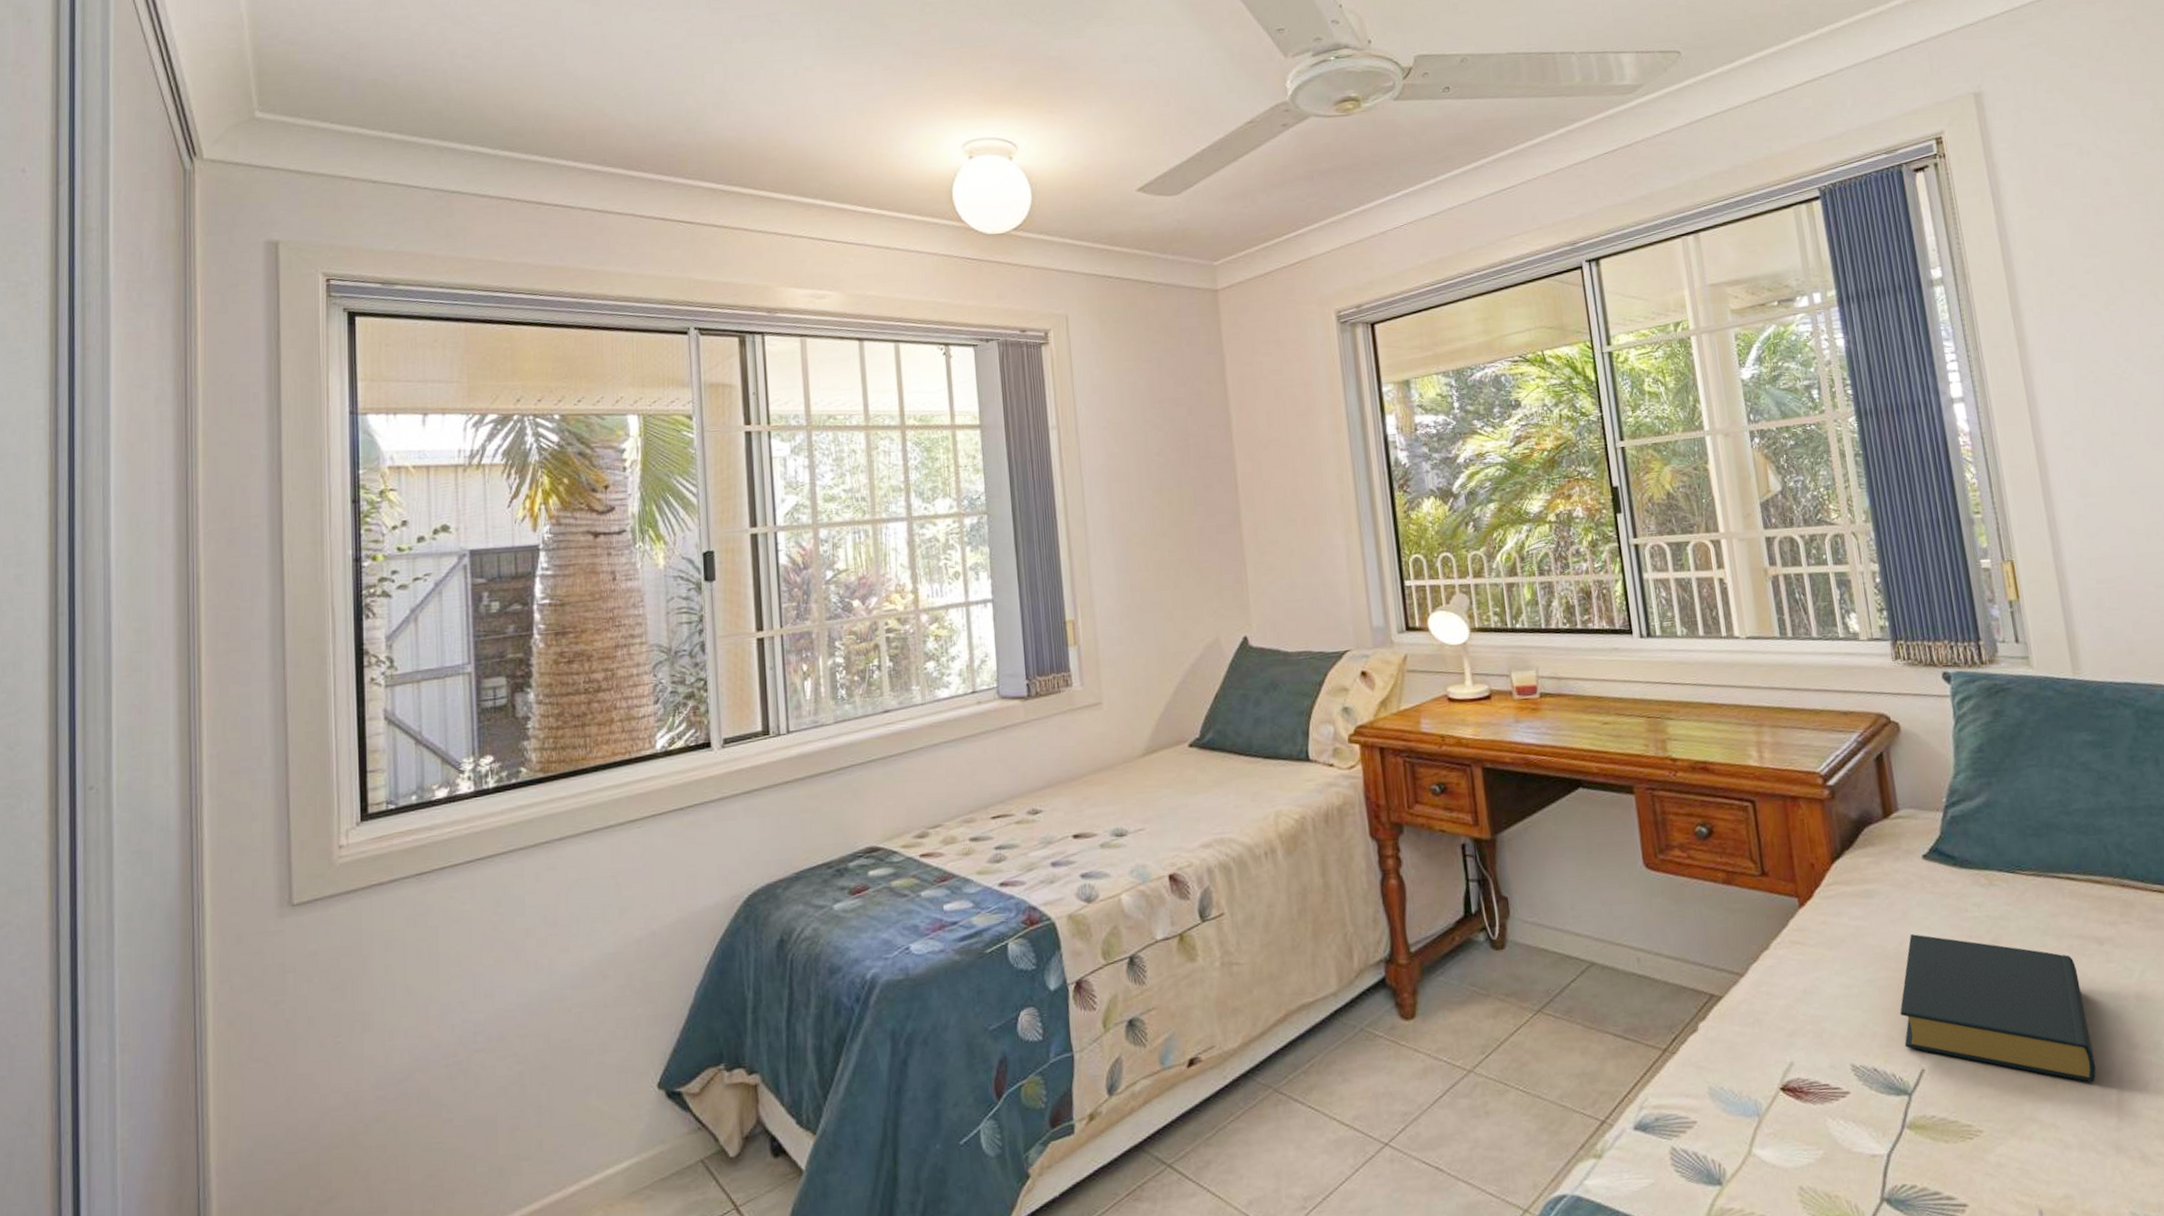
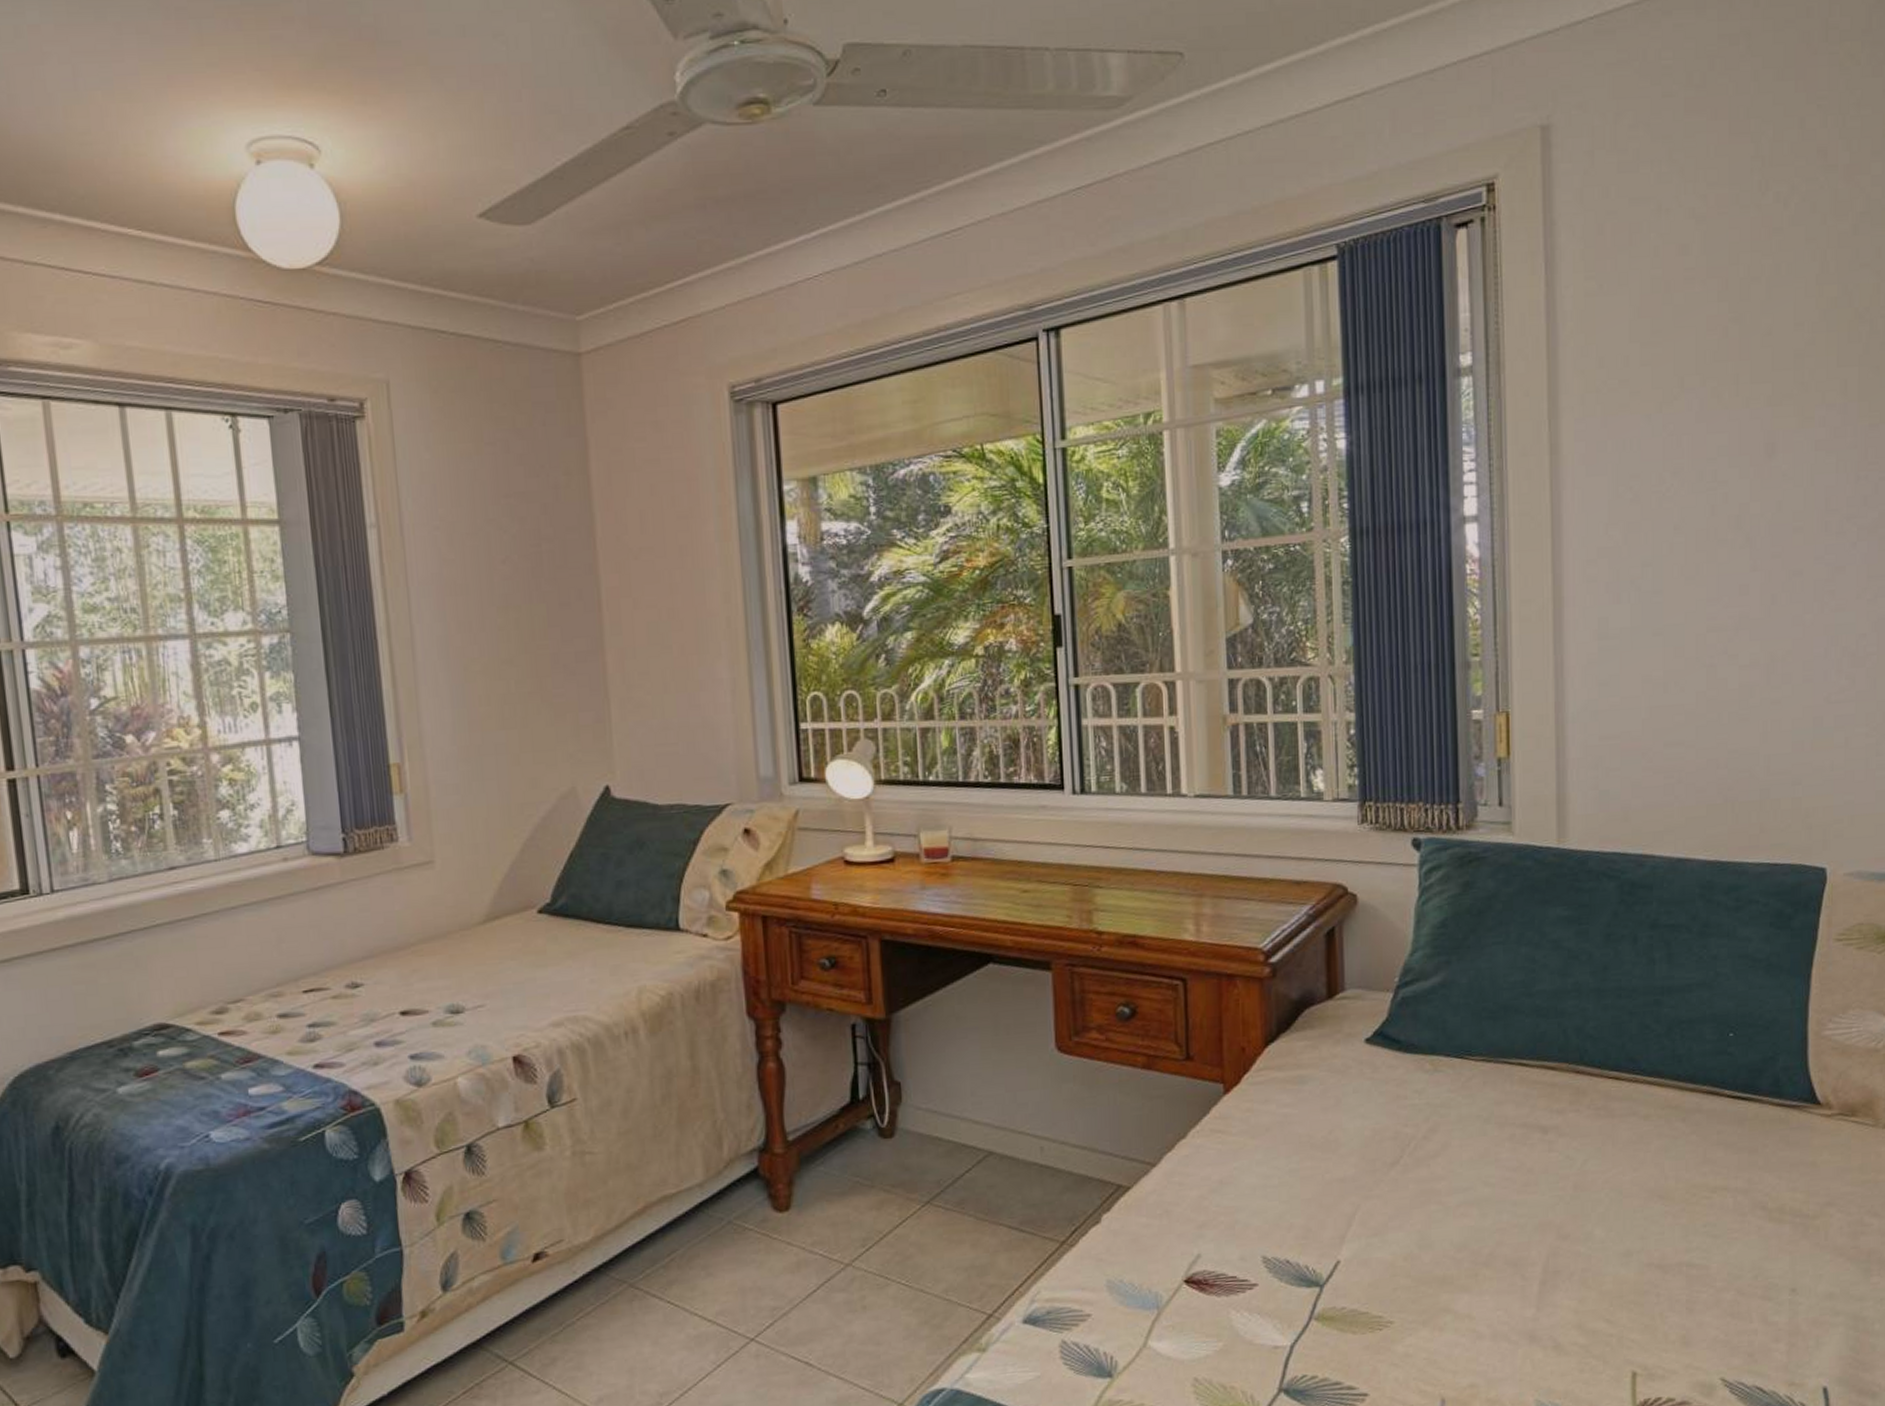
hardback book: present [1900,934,2096,1083] -> none [1321,1122,1520,1274]

